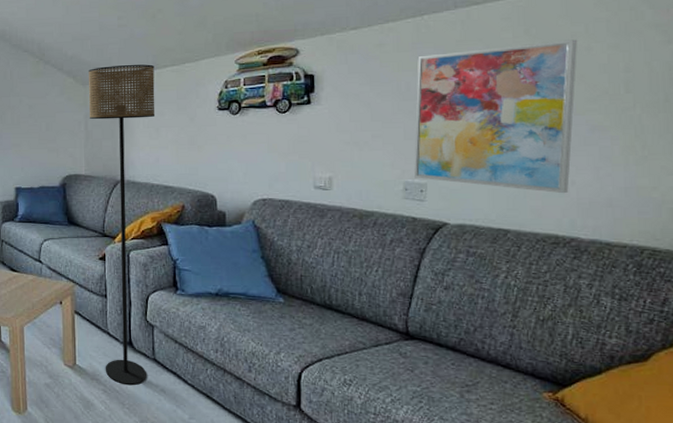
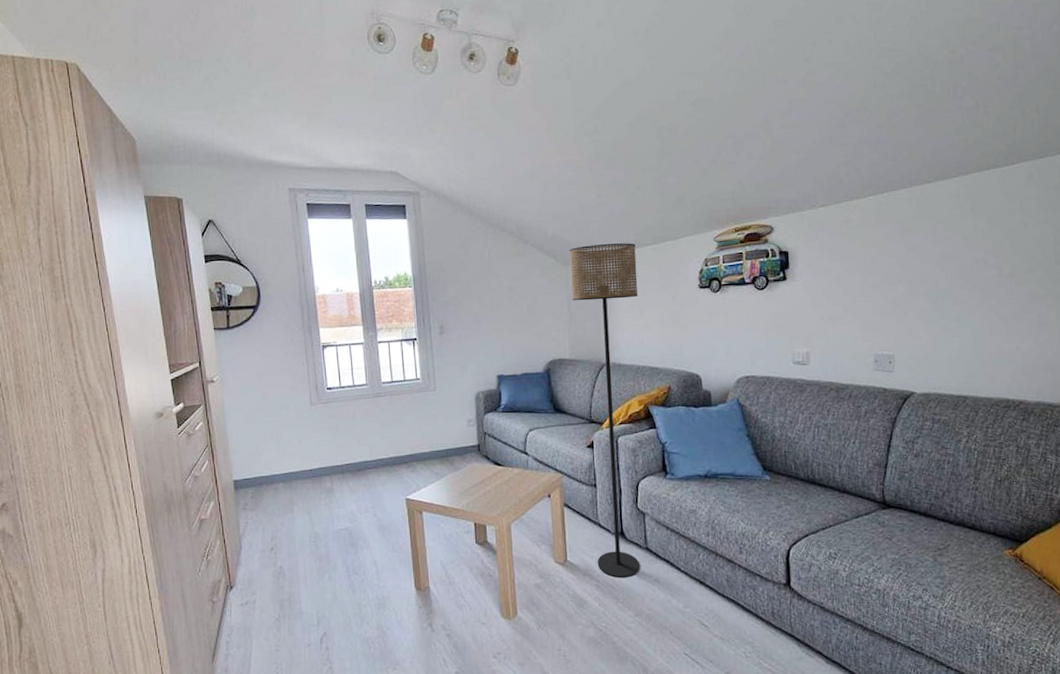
wall art: present [414,39,577,194] -> none [880,215,1015,360]

